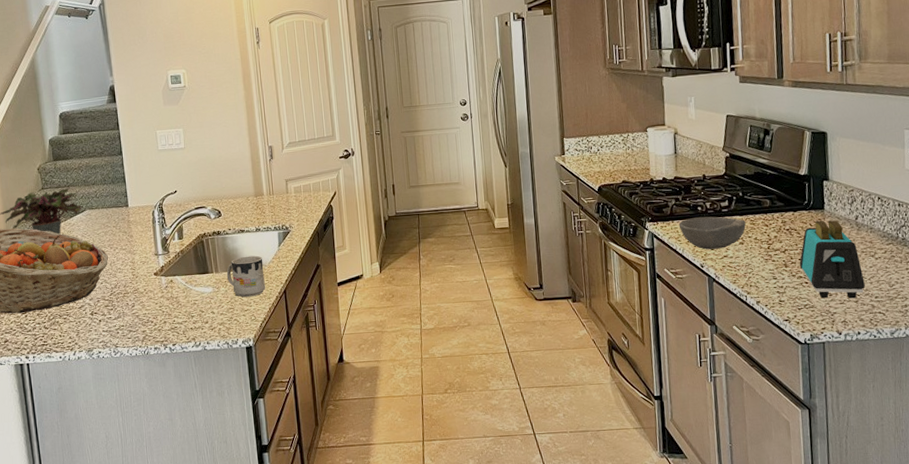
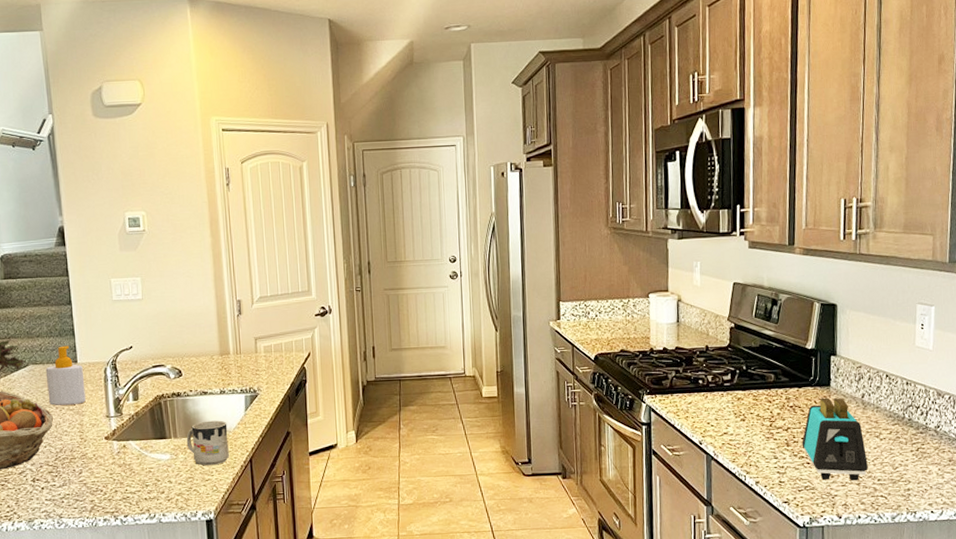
soap bottle: none [100,191,137,246] -> present [45,345,86,406]
bowl: present [678,216,746,250] -> none [678,390,748,426]

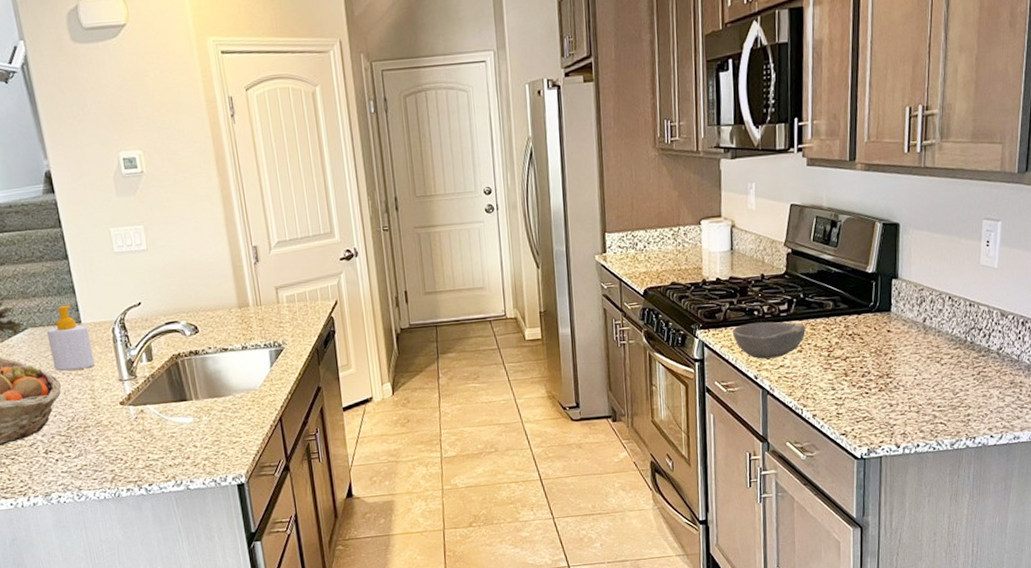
mug: present [186,420,230,466] -> none [209,378,258,428]
bowl: none [678,390,748,426] -> present [732,321,806,359]
toaster: present [802,397,868,481] -> none [860,323,928,410]

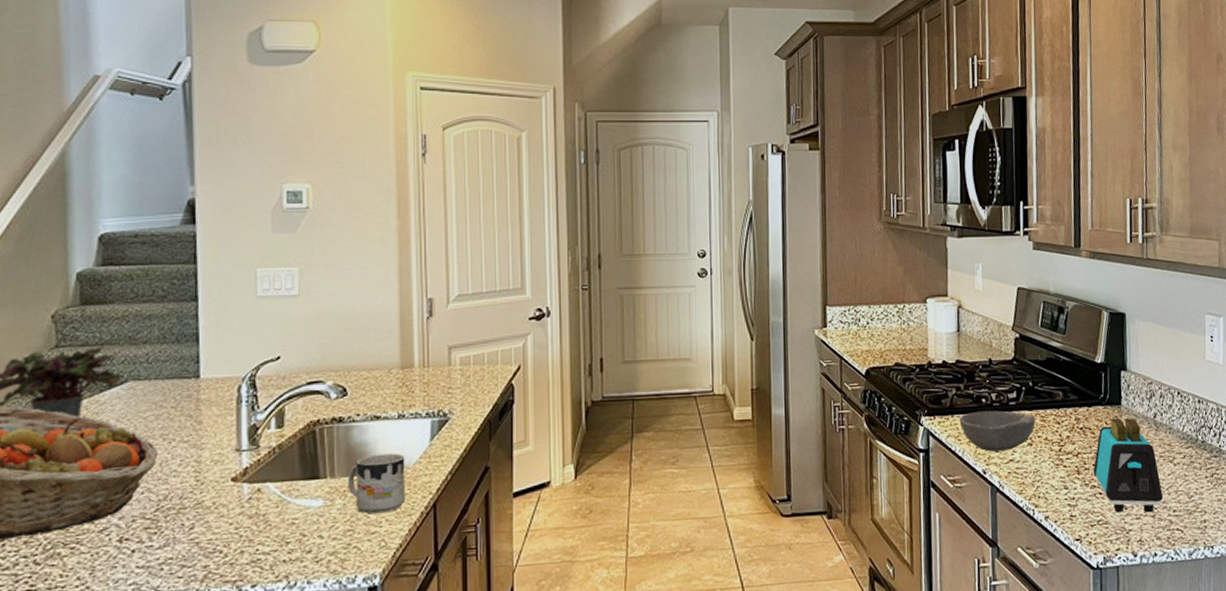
soap bottle: present [46,304,95,371] -> none [152,355,208,436]
mug: none [209,378,258,428] -> present [347,453,407,514]
toaster: none [860,323,928,410] -> present [1093,418,1163,513]

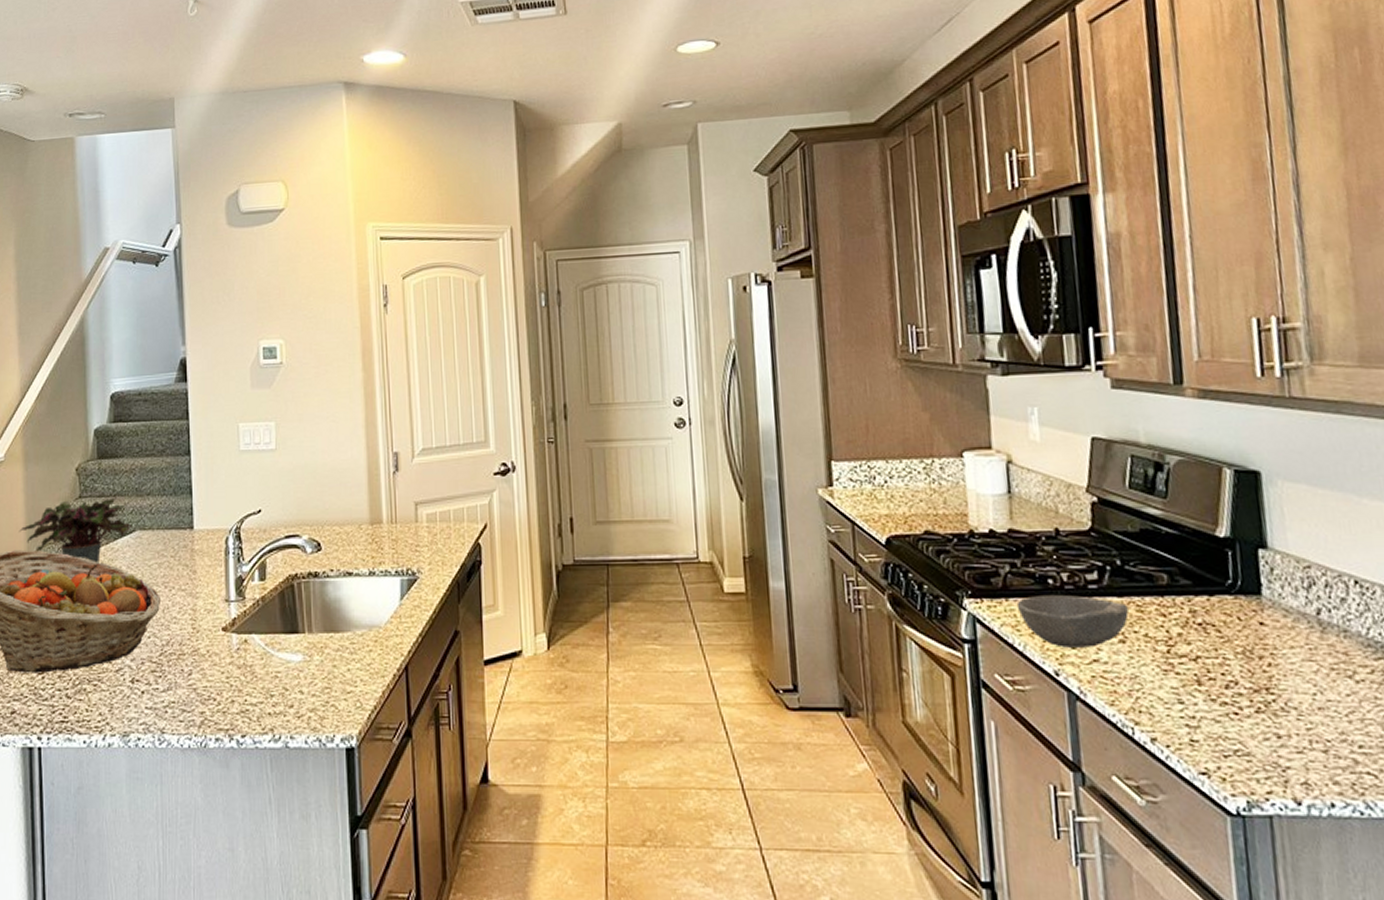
mug: present [347,453,407,514] -> none [324,611,380,673]
toaster: present [1093,418,1163,513] -> none [1222,612,1340,746]

